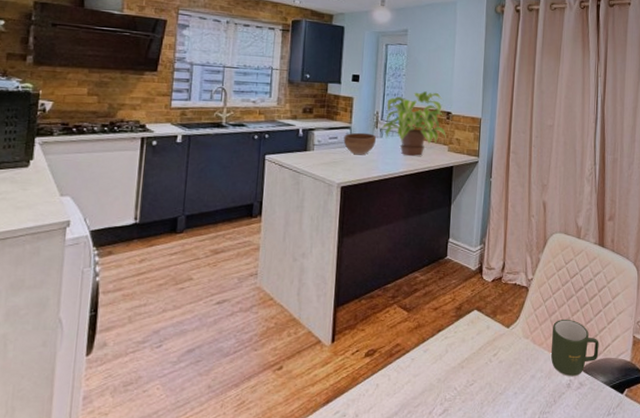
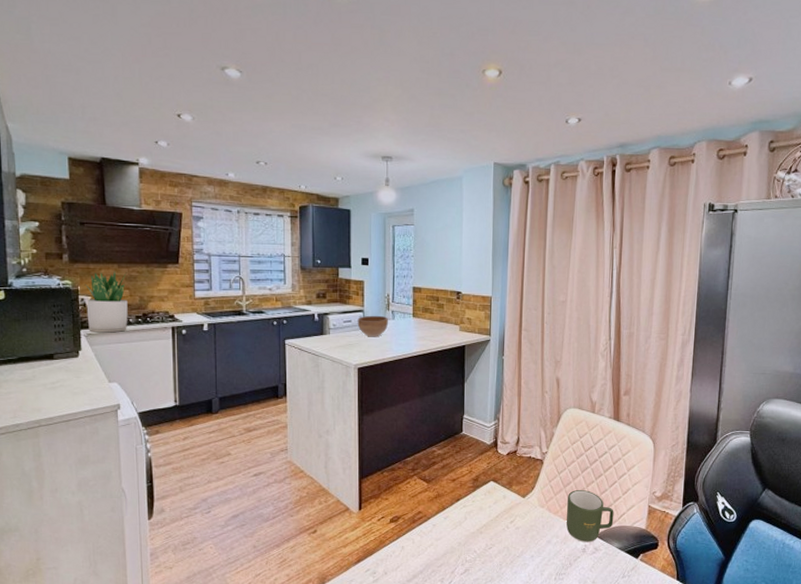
planter: none [45,75,98,142] -> present [84,271,128,333]
plant: present [381,91,446,156] -> none [393,272,457,336]

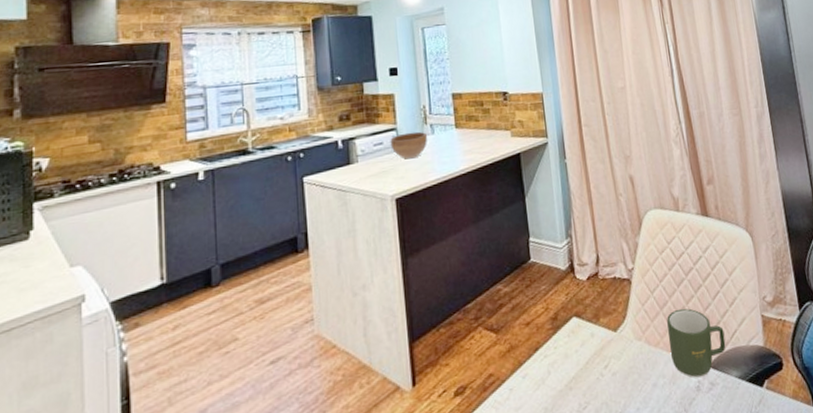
planter: present [84,271,128,333] -> none [41,121,99,204]

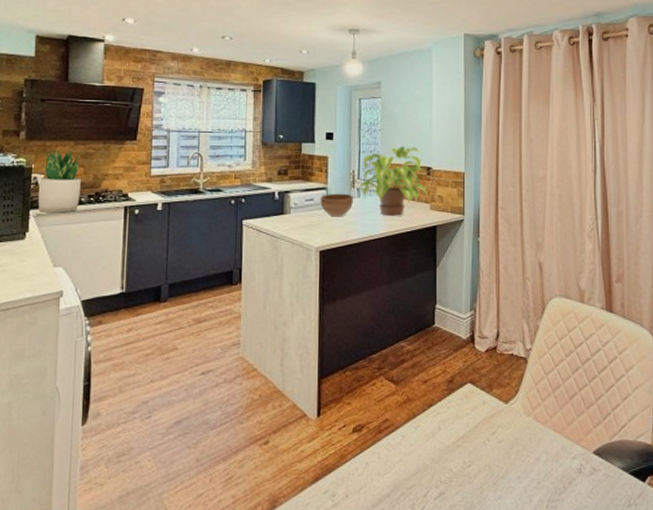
planter: none [41,121,99,204] -> present [38,148,83,213]
plant: none [431,72,507,150] -> present [358,146,428,216]
mug: present [667,308,726,378] -> none [556,394,613,461]

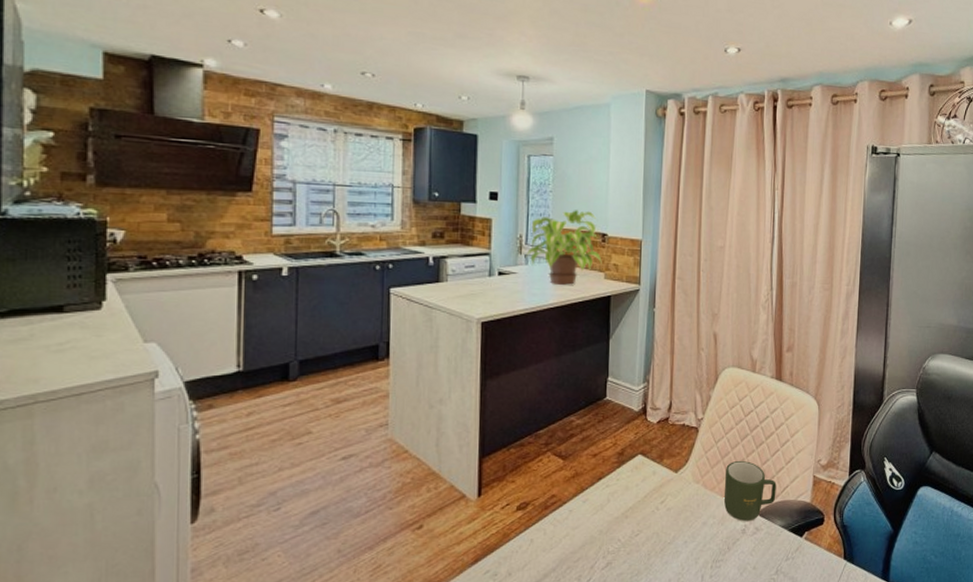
planter: present [38,148,83,213] -> none [116,198,178,278]
bowl: present [320,193,354,217] -> none [482,259,521,286]
mug: none [556,394,613,461] -> present [723,460,777,522]

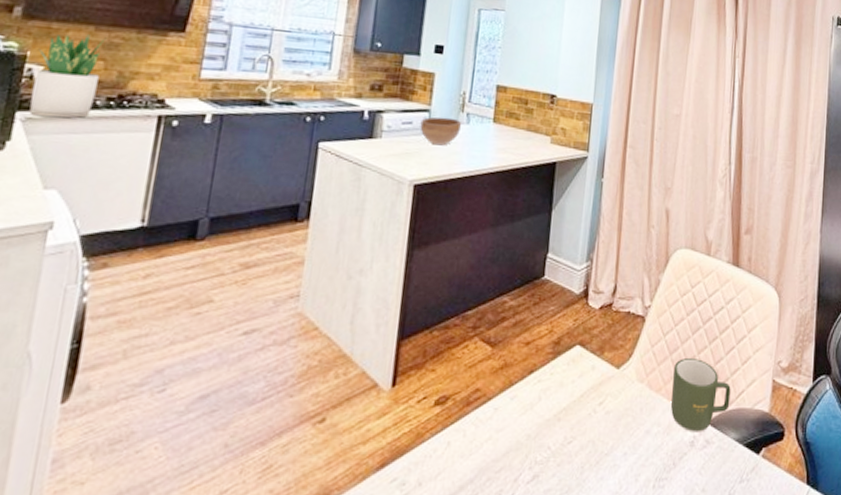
planter: none [116,198,178,278] -> present [29,34,106,119]
bowl: none [482,259,521,286] -> present [420,117,462,146]
plant: present [526,210,602,285] -> none [468,68,549,148]

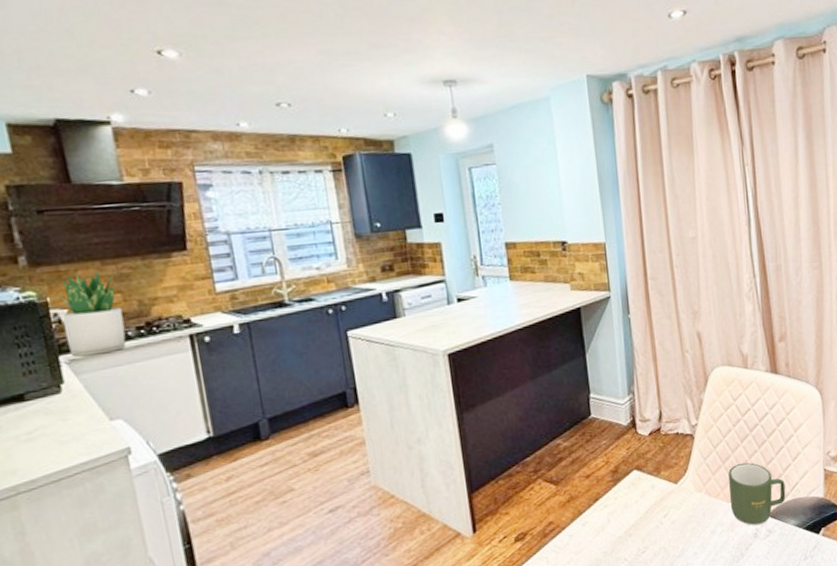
bowl: present [420,117,462,146] -> none [439,283,480,313]

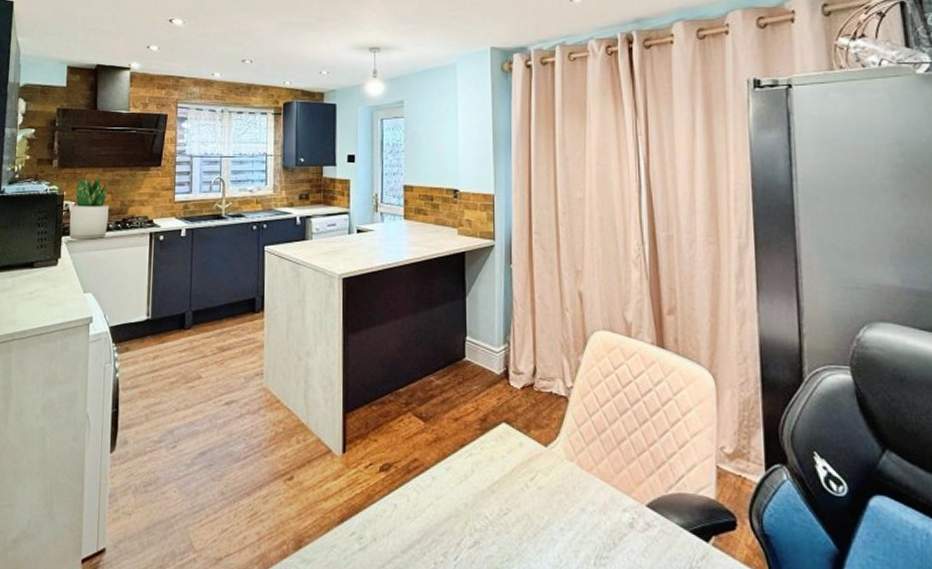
mug: present [728,462,786,526] -> none [603,438,670,515]

